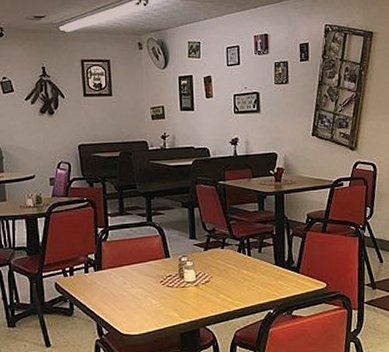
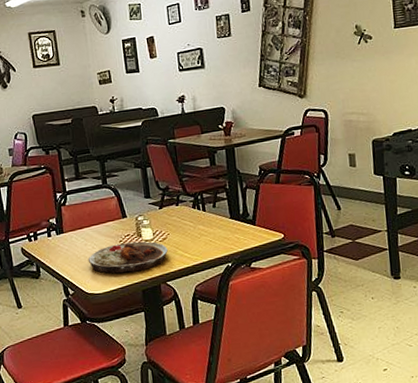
plate: none [125,283,210,315] -> present [88,241,168,274]

